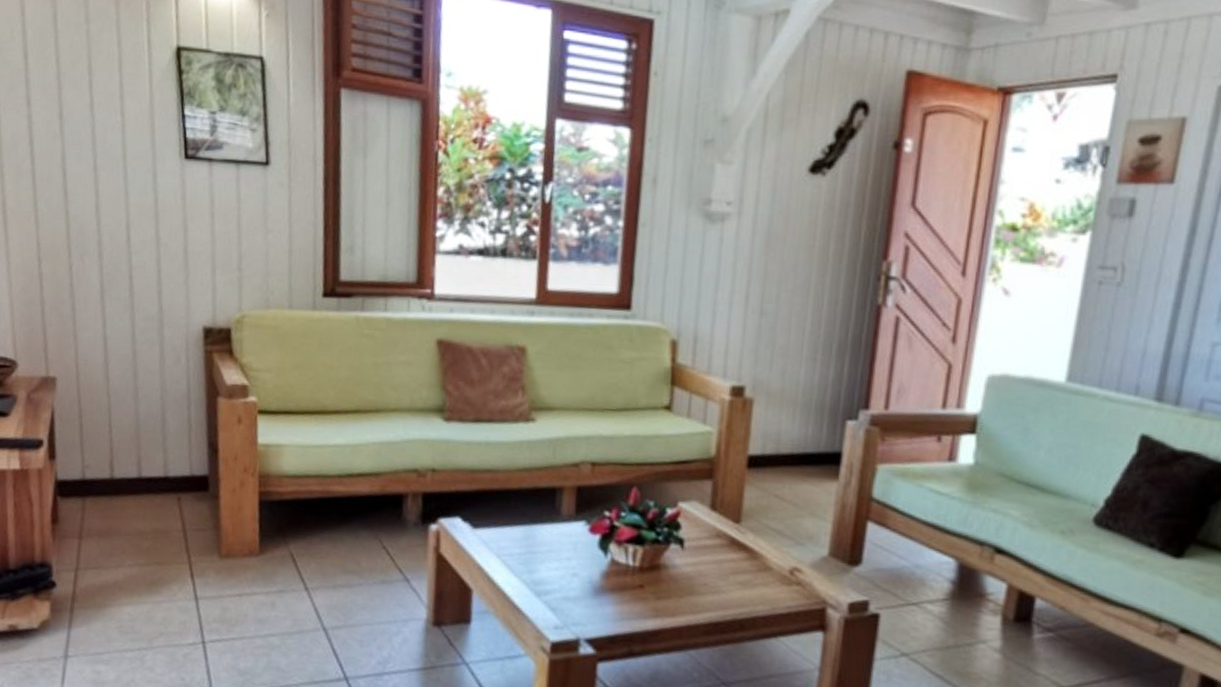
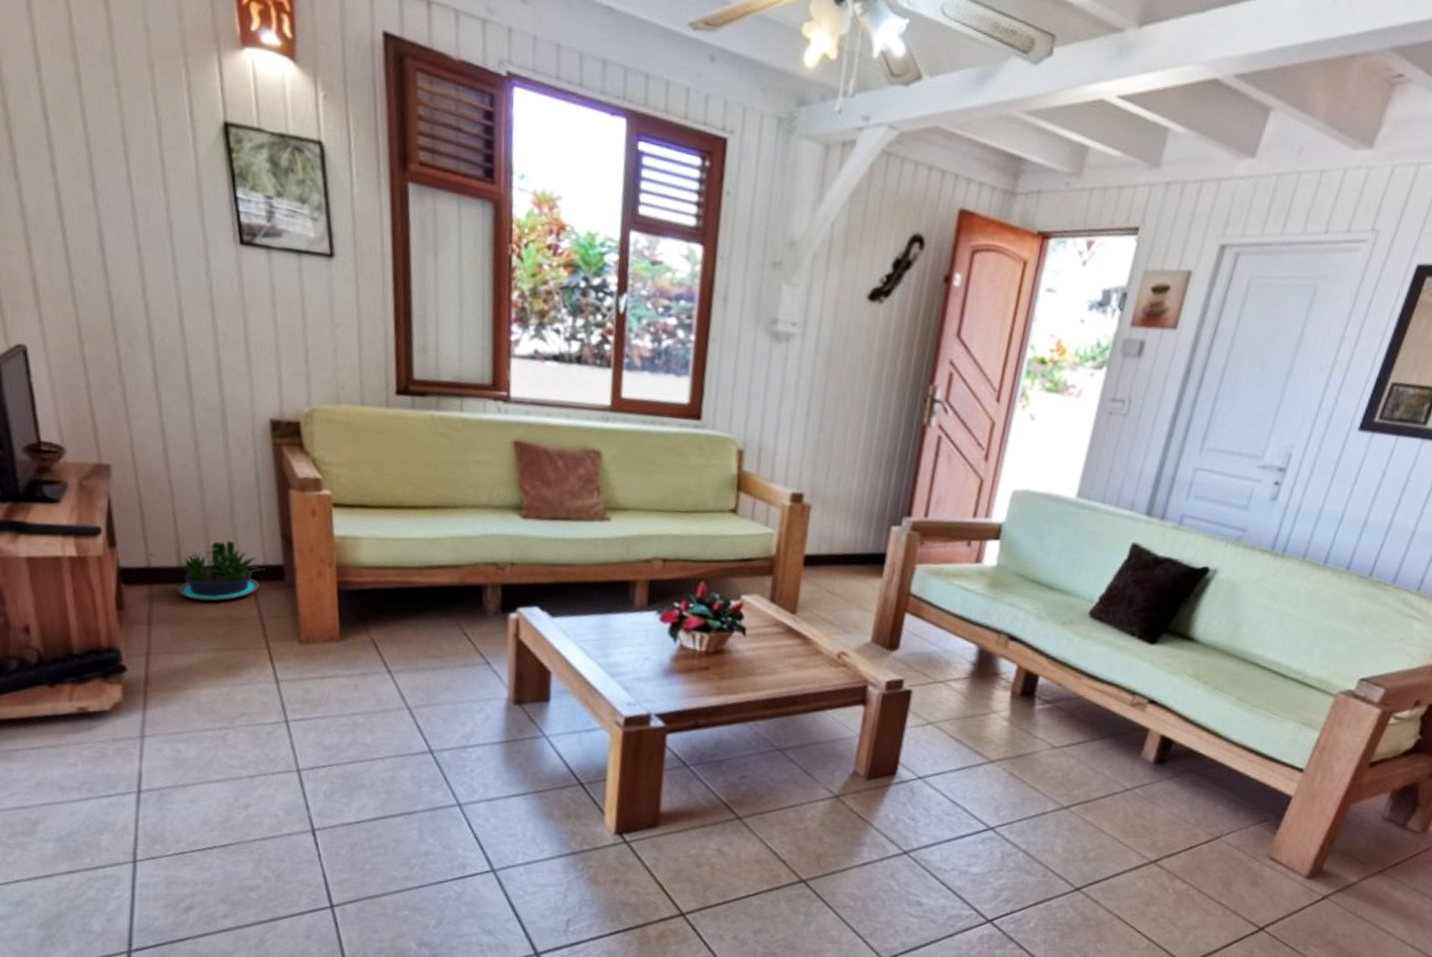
potted plant: none [109,450,191,514] -> present [178,540,266,601]

